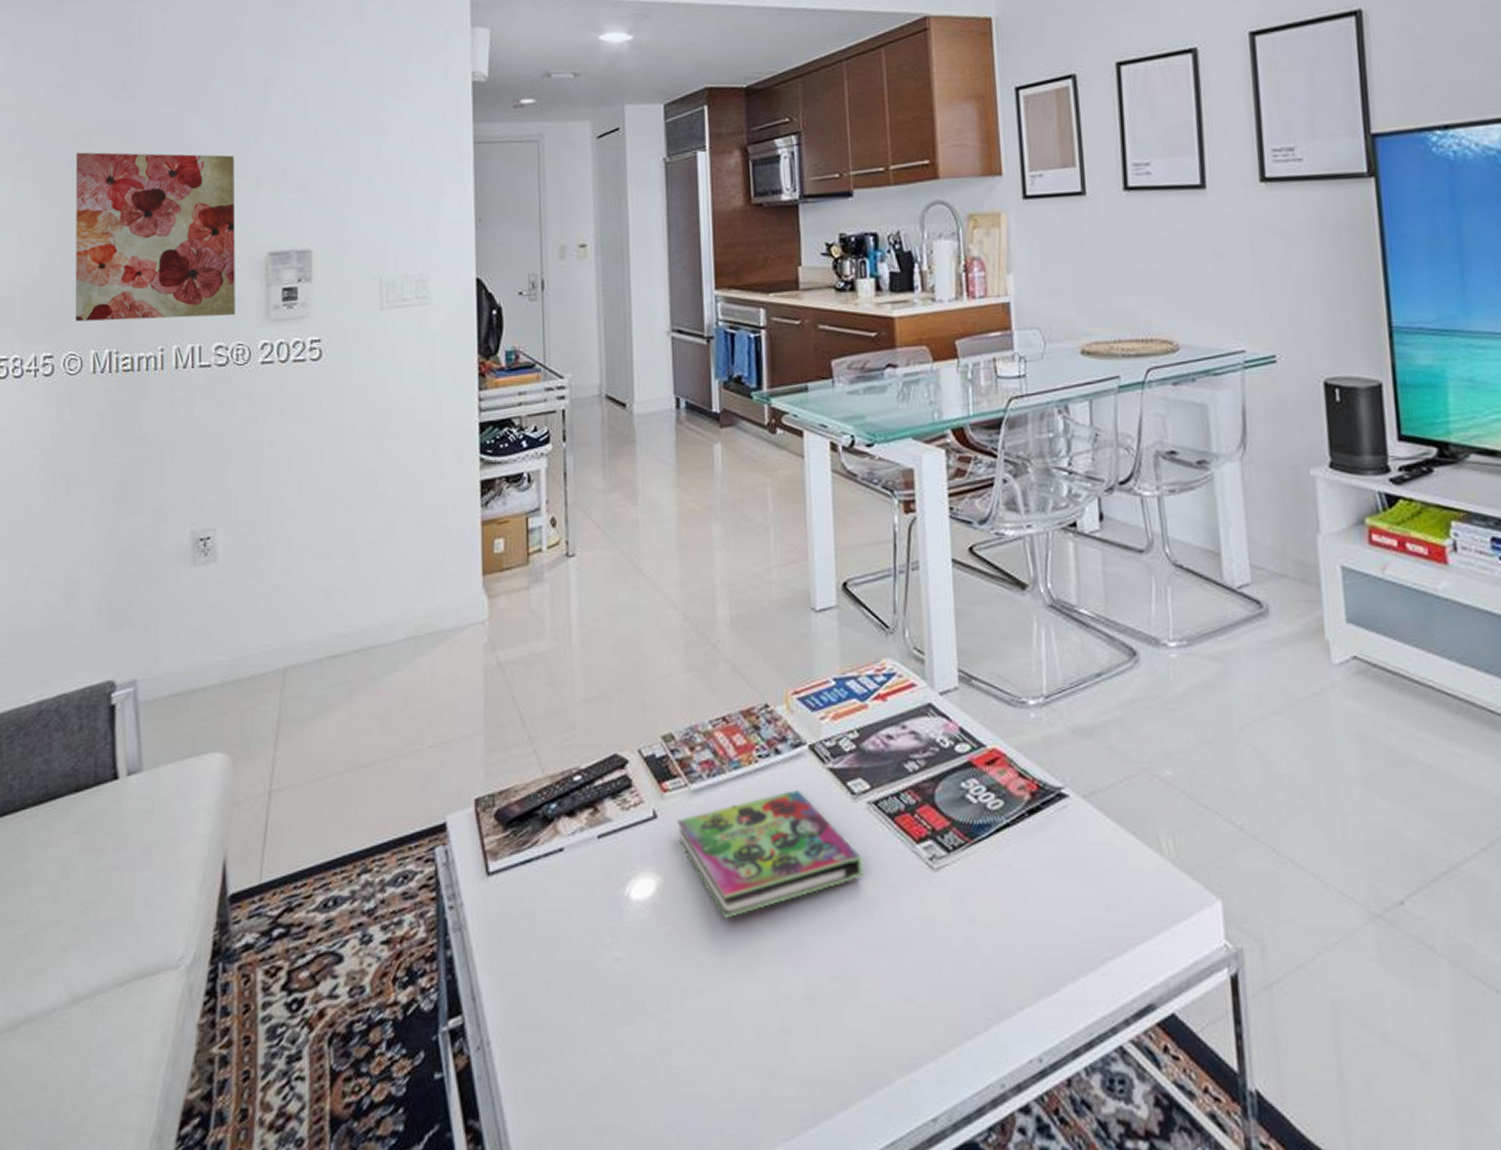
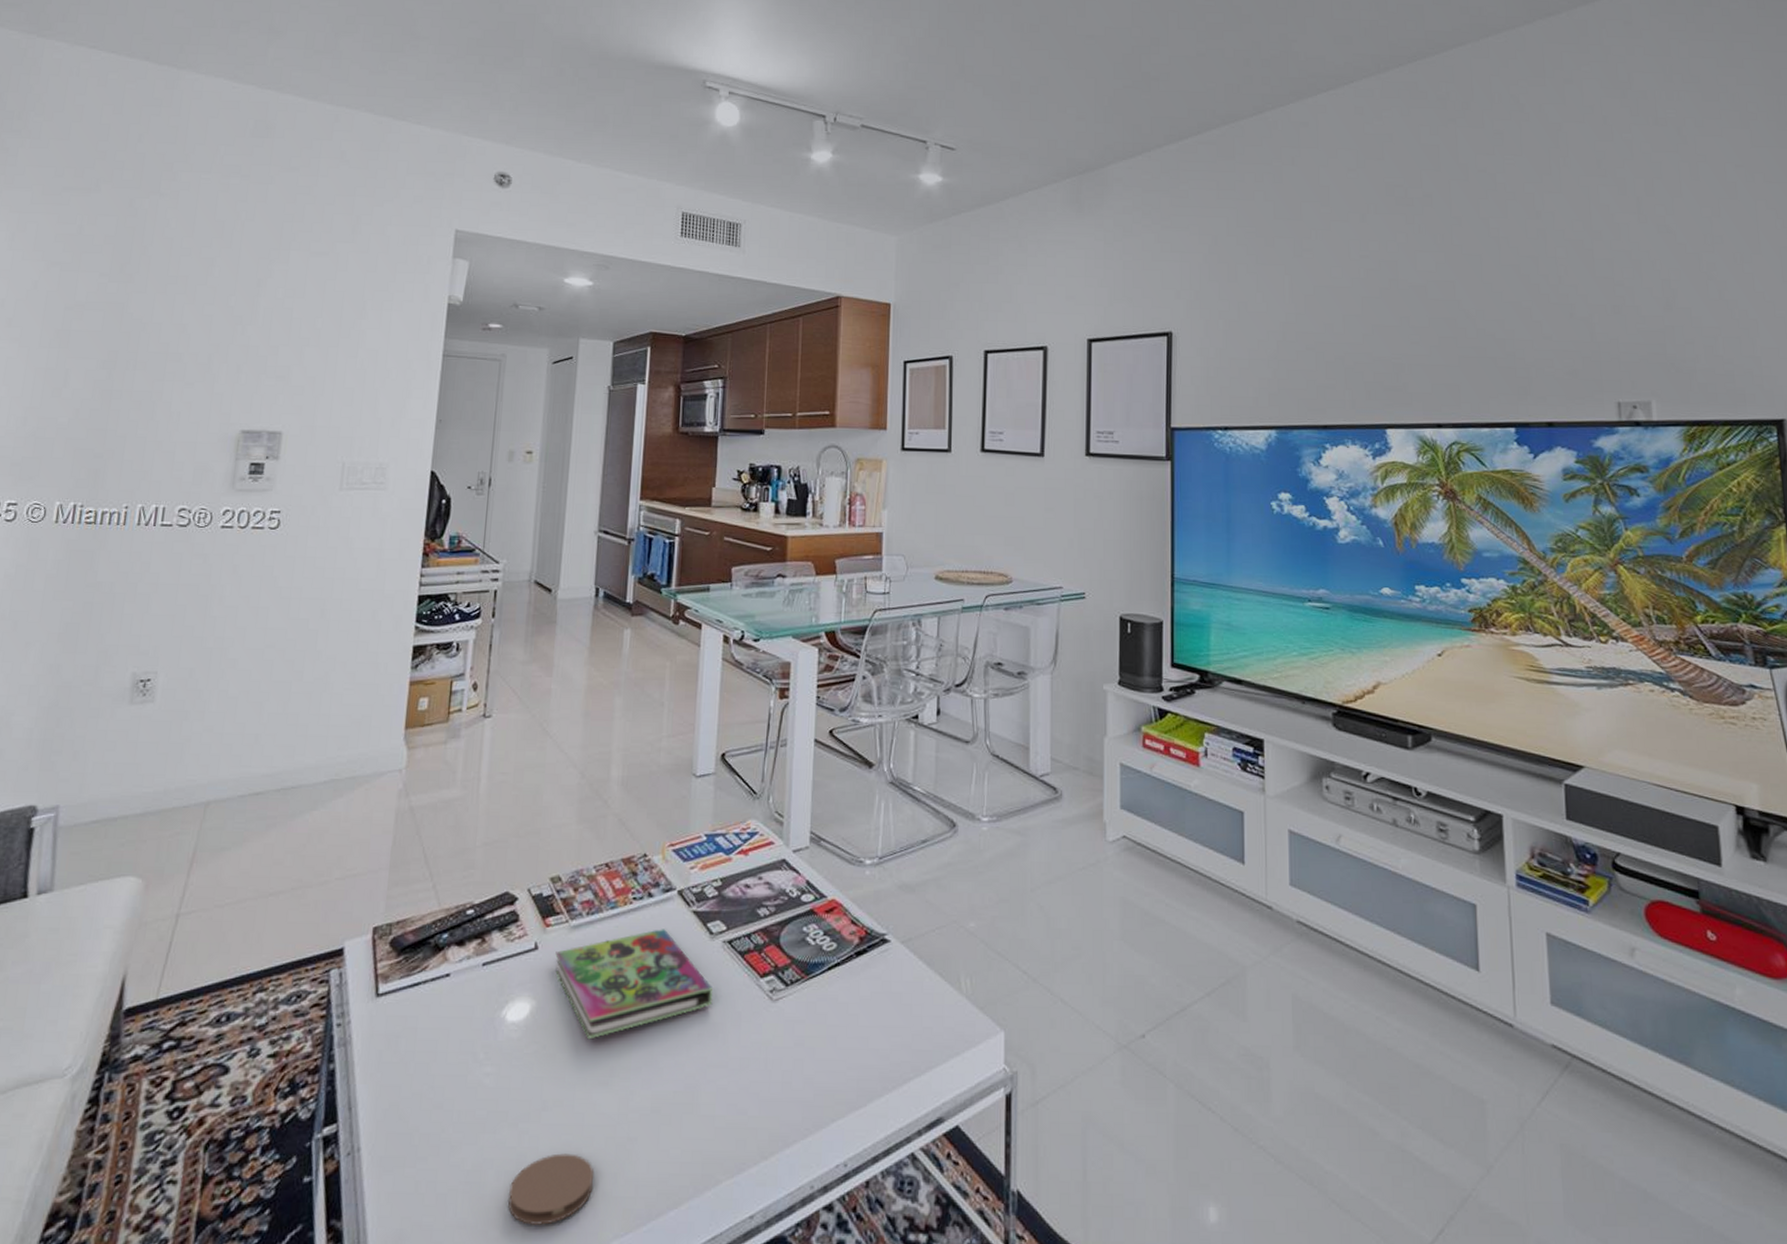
wall art: present [76,152,235,322] -> none [45,323,220,482]
coaster: none [656,1047,749,1127] -> present [508,1153,594,1225]

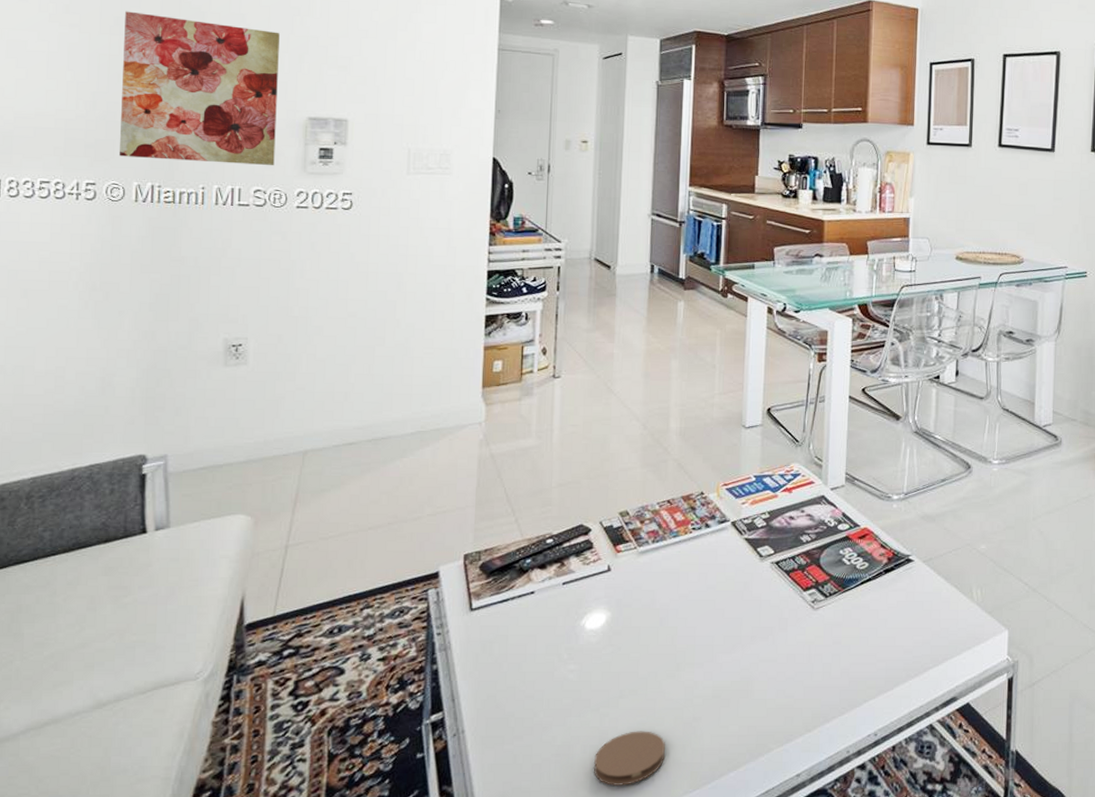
wall art: none [45,323,220,482] -> present [120,11,280,165]
book: present [555,929,713,1040] -> none [626,553,764,642]

